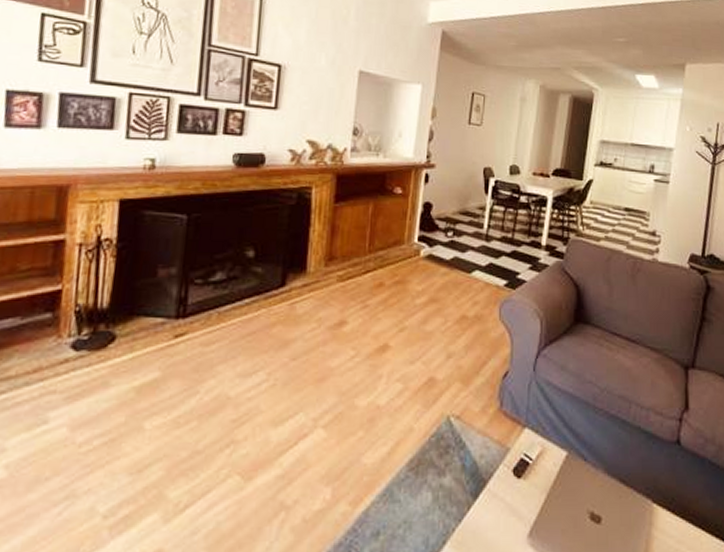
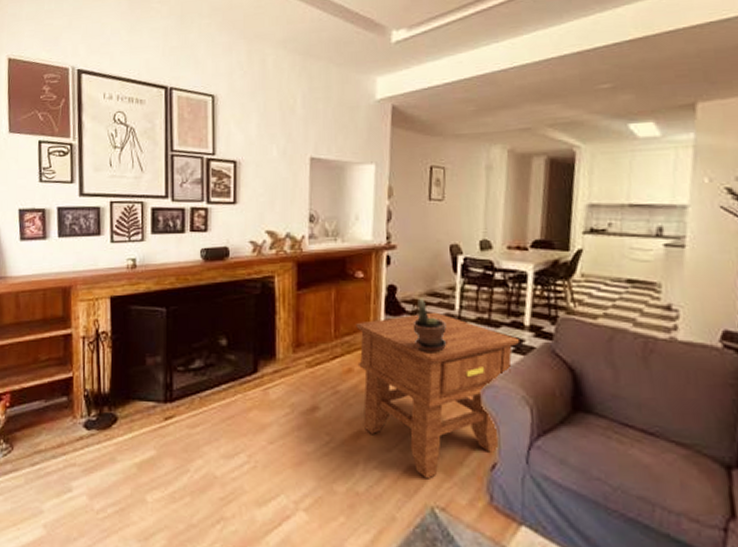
side table: none [389,230,537,389] -> present [356,312,520,479]
potted plant: none [444,216,475,269] -> present [412,298,447,353]

